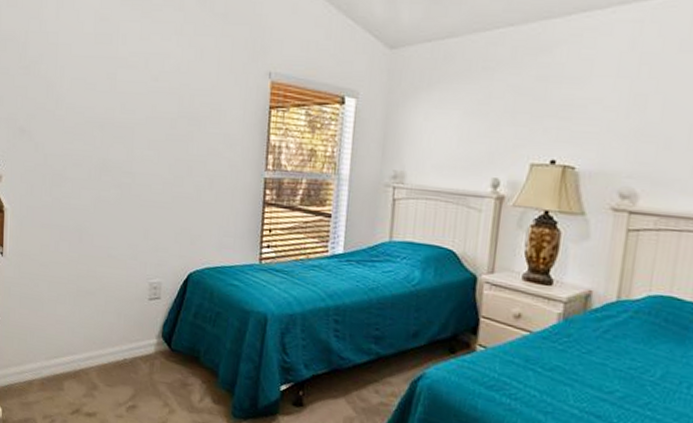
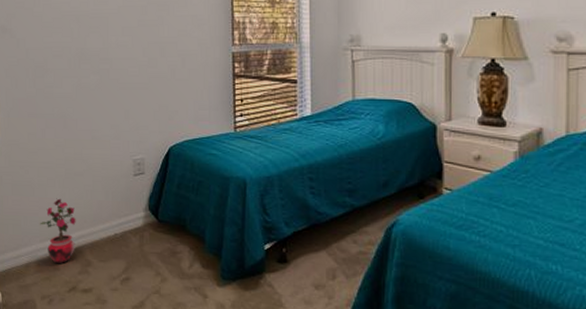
potted plant: none [47,315,85,385] -> present [40,198,76,264]

